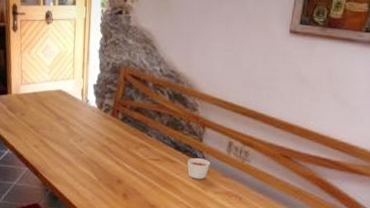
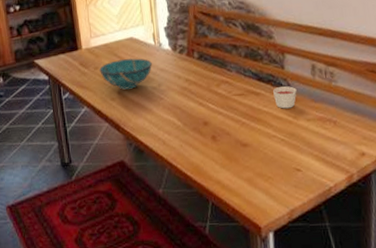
decorative bowl: none [26,110,77,139] -> present [99,58,152,90]

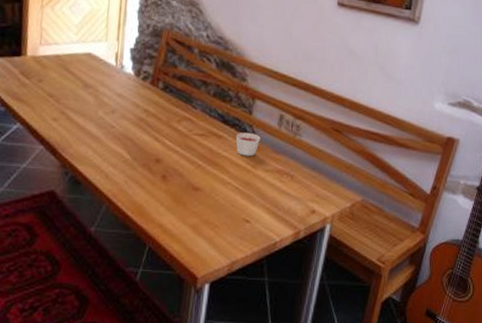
decorative bowl: present [99,58,152,90] -> none [44,75,109,111]

